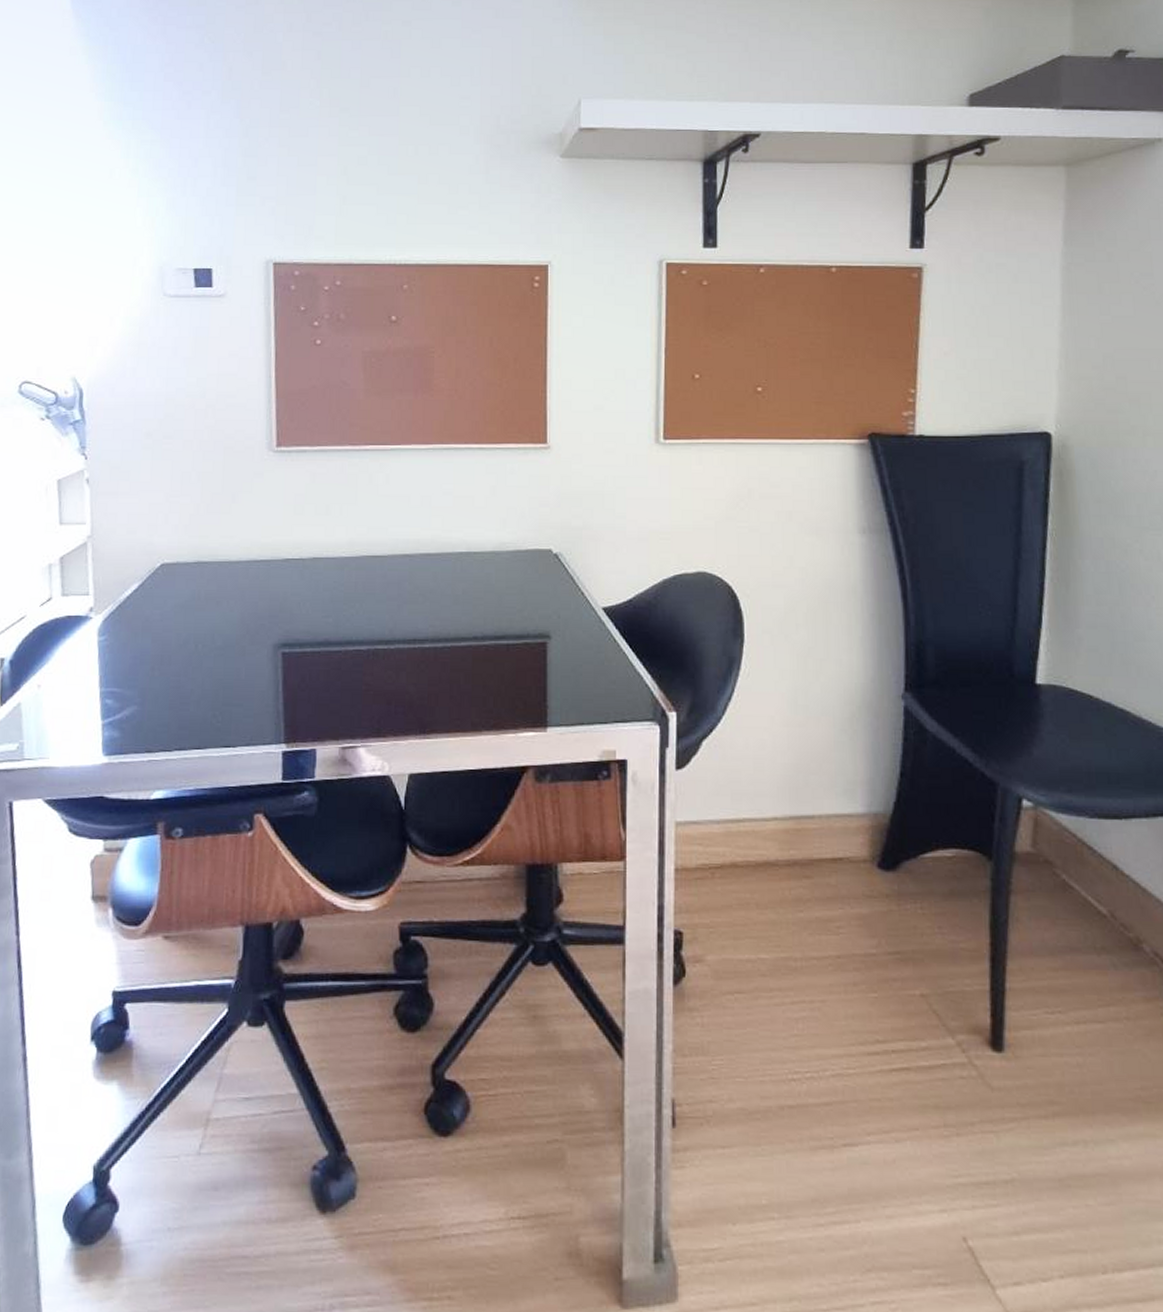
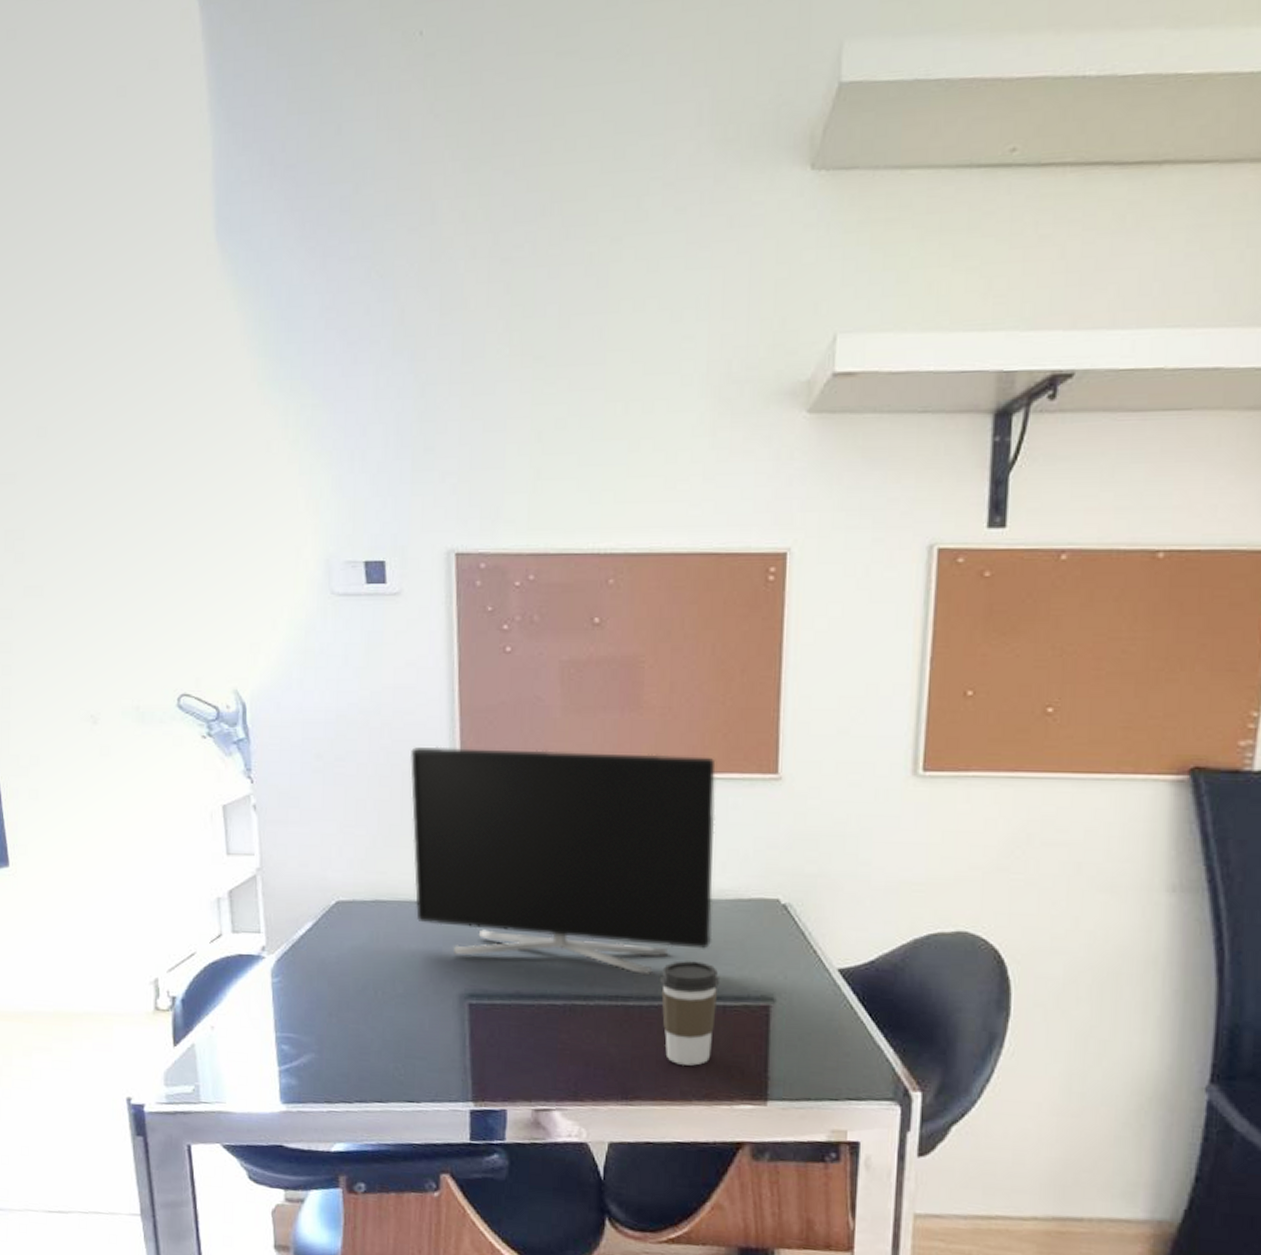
monitor: none [232,425,496,619] -> present [411,746,716,974]
coffee cup: none [452,606,503,699] -> present [660,960,719,1066]

